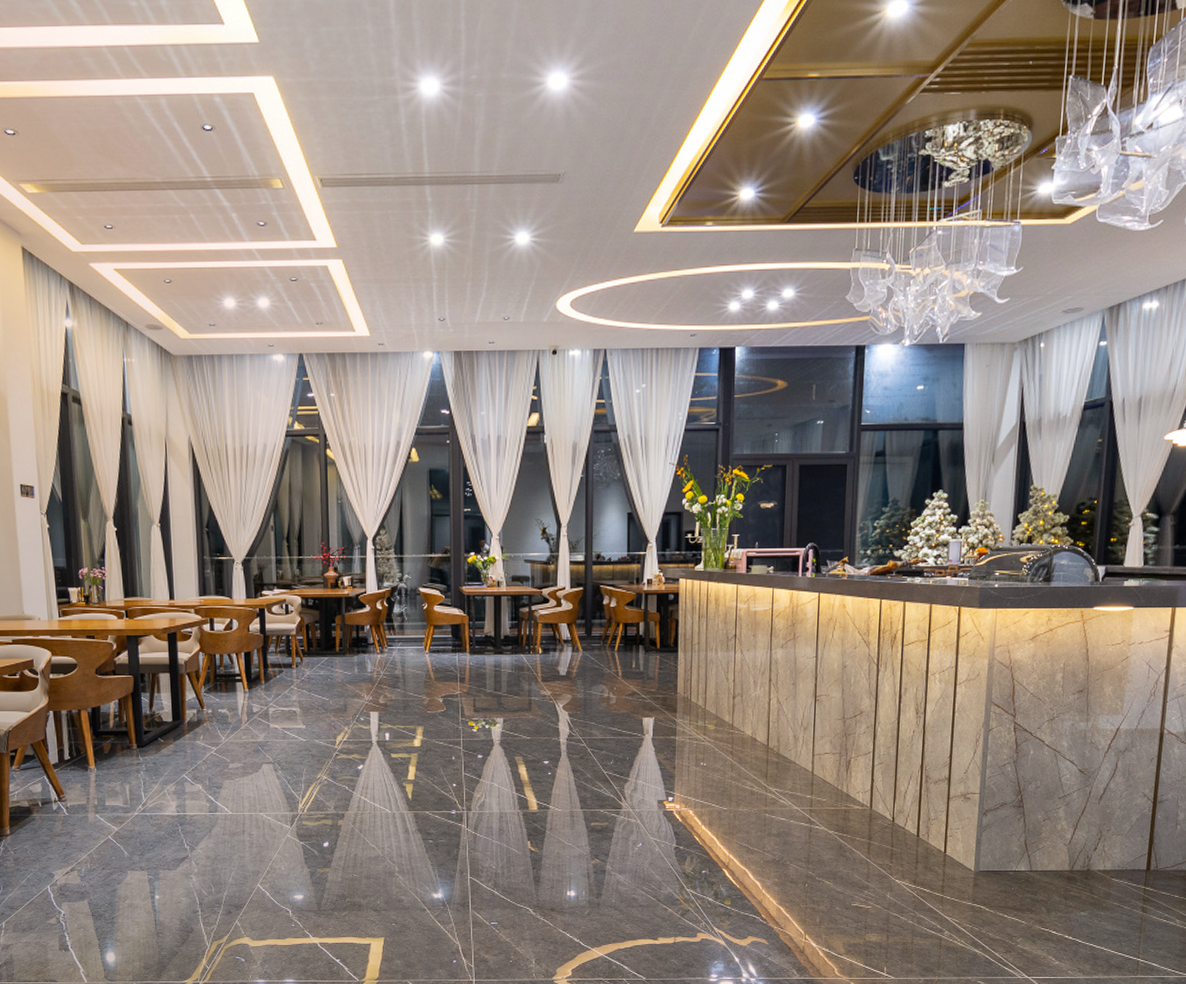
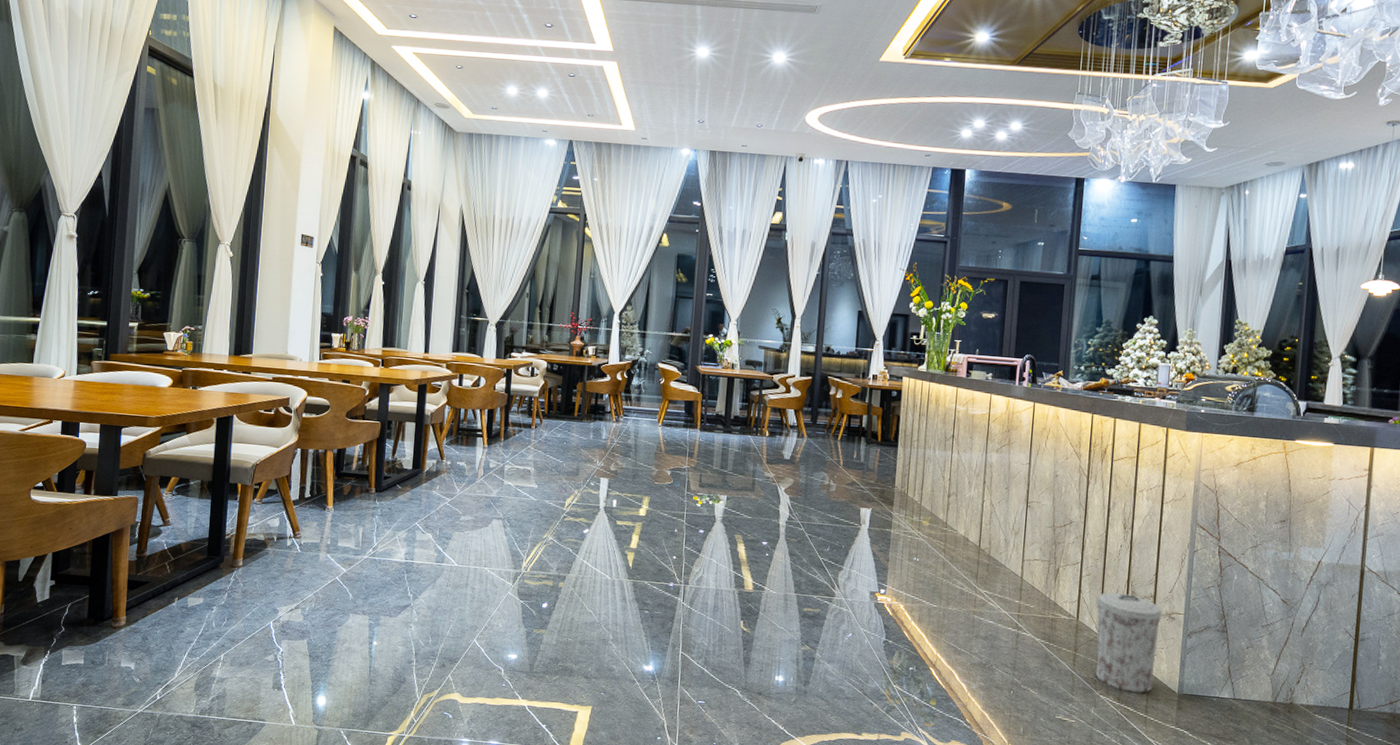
trash can: none [889,778,957,875] -> present [1095,592,1162,694]

